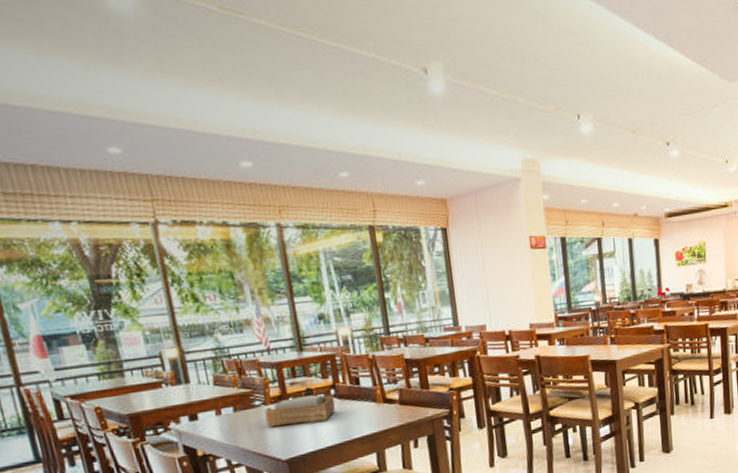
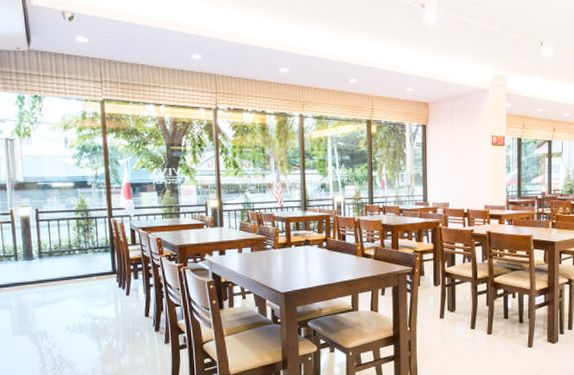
napkin holder: present [264,394,336,428] -> none [272,245,326,267]

